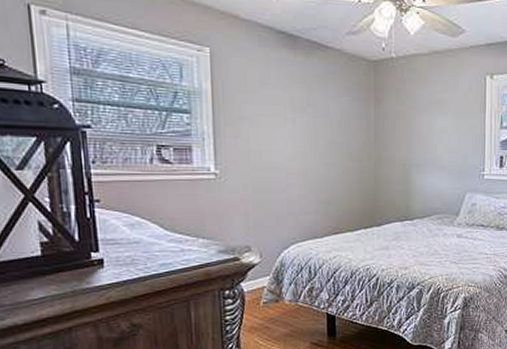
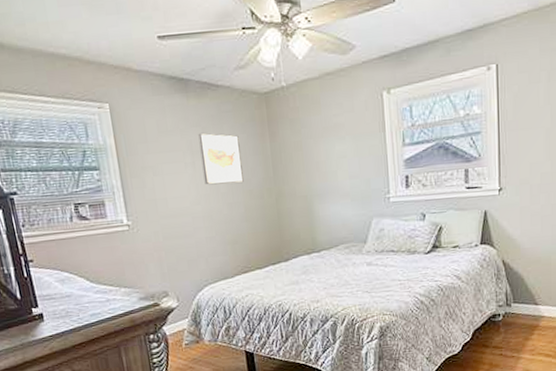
wall art: none [302,90,344,144] -> present [198,132,244,185]

